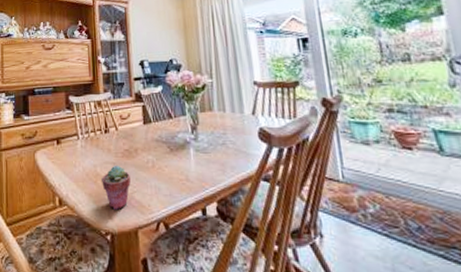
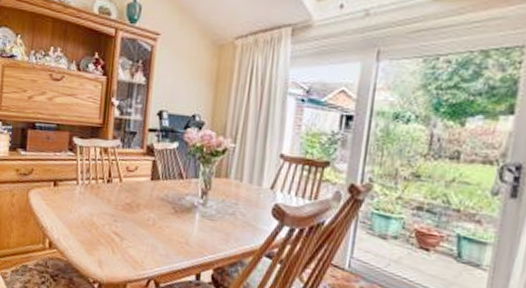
potted succulent: present [101,165,131,210] -> none [96,217,128,261]

